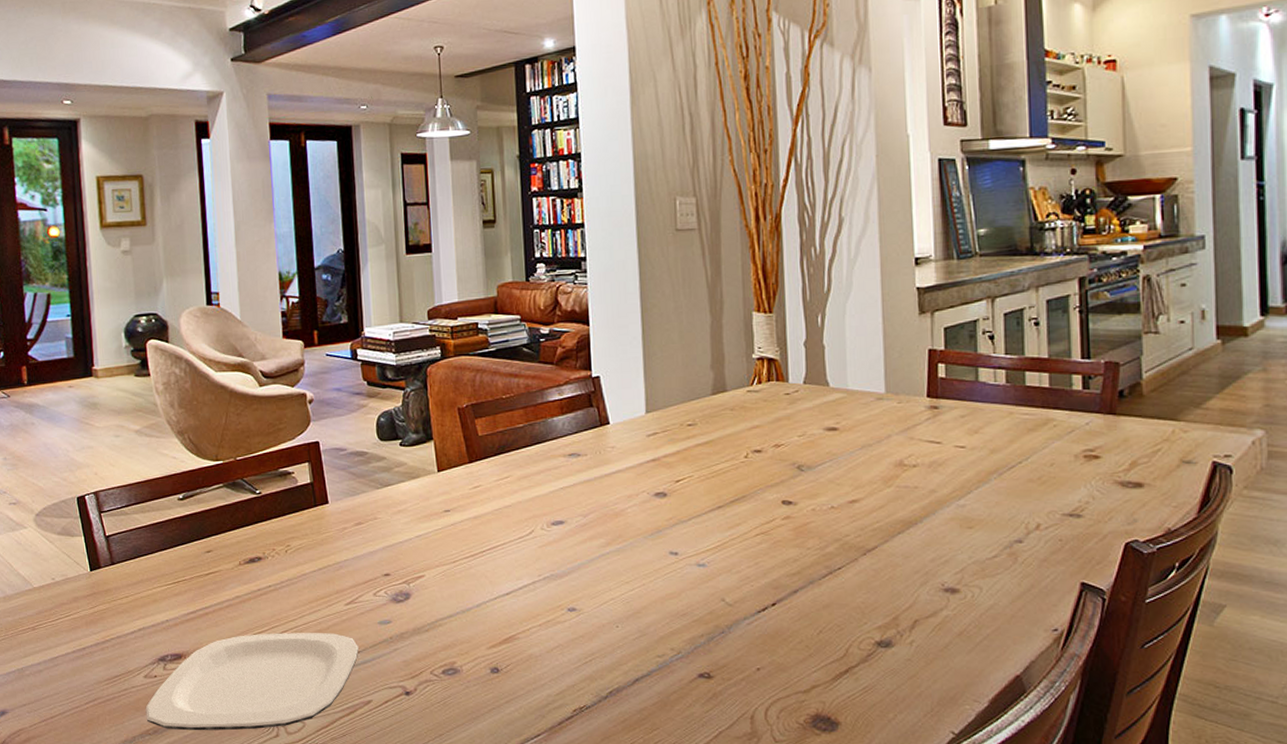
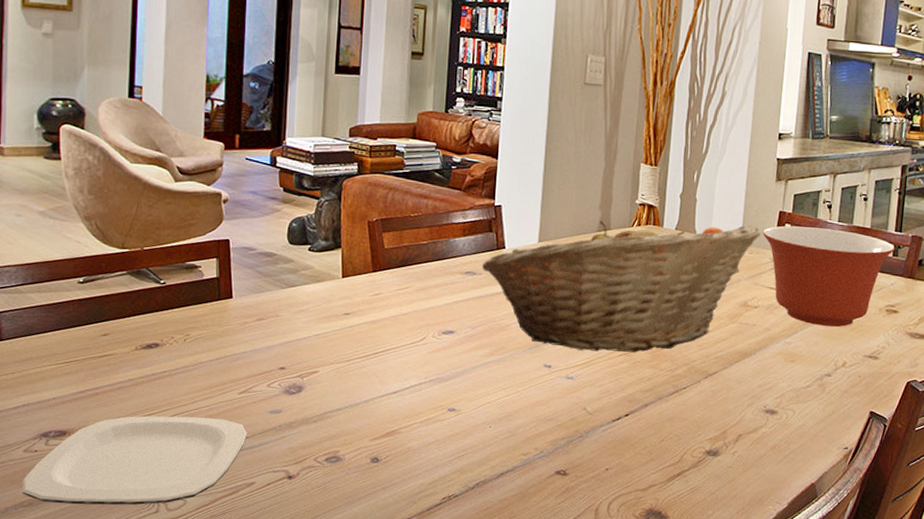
fruit basket: none [586,370,910,532] -> present [481,221,762,352]
mixing bowl: none [911,364,1085,483] -> present [763,226,895,327]

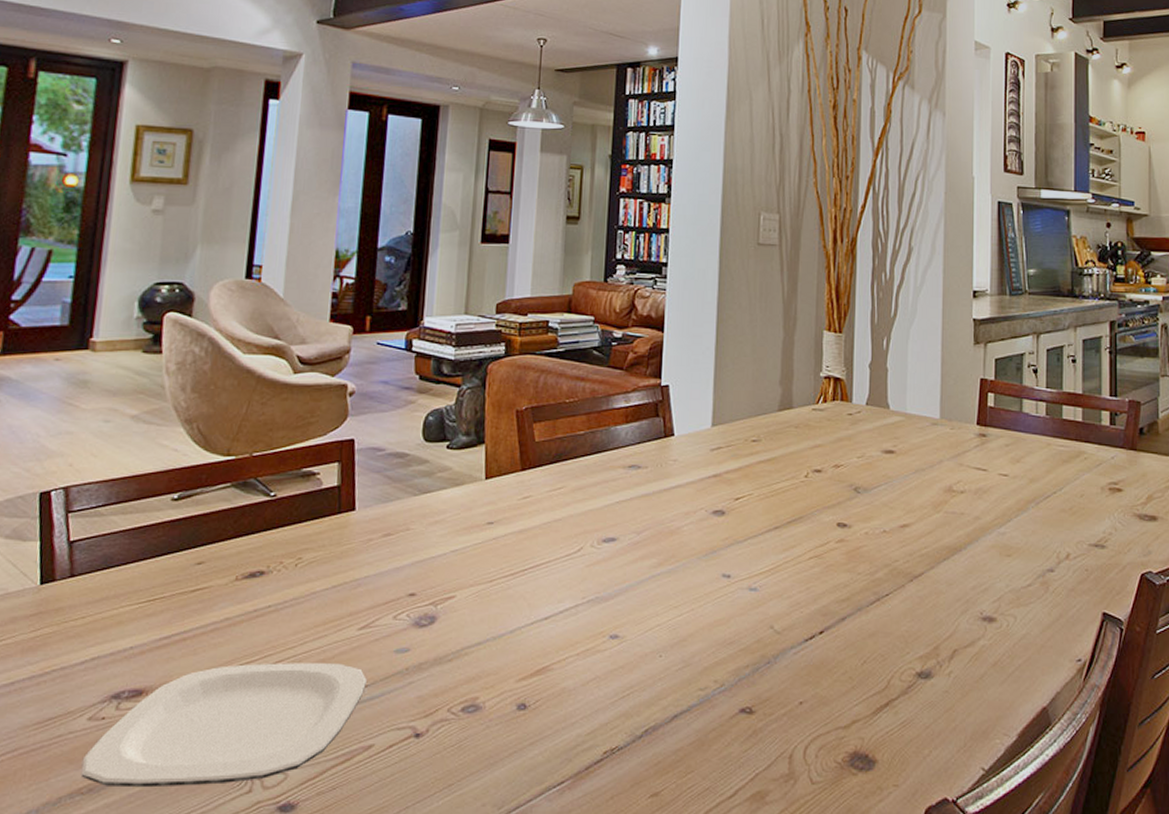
fruit basket: present [481,221,762,352] -> none [647,397,962,554]
mixing bowl: present [763,226,895,327] -> none [964,395,1112,512]

